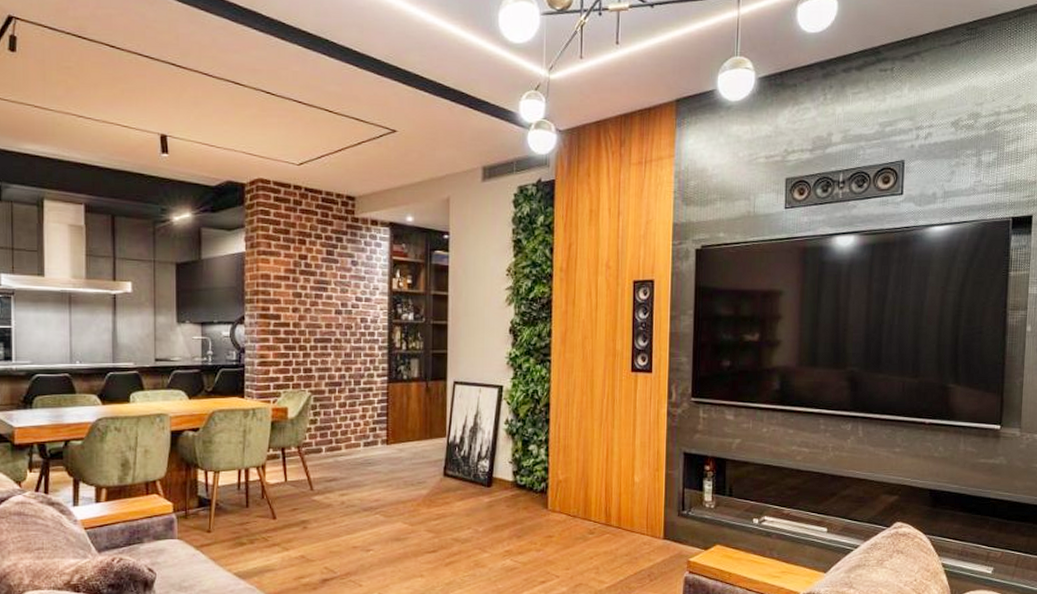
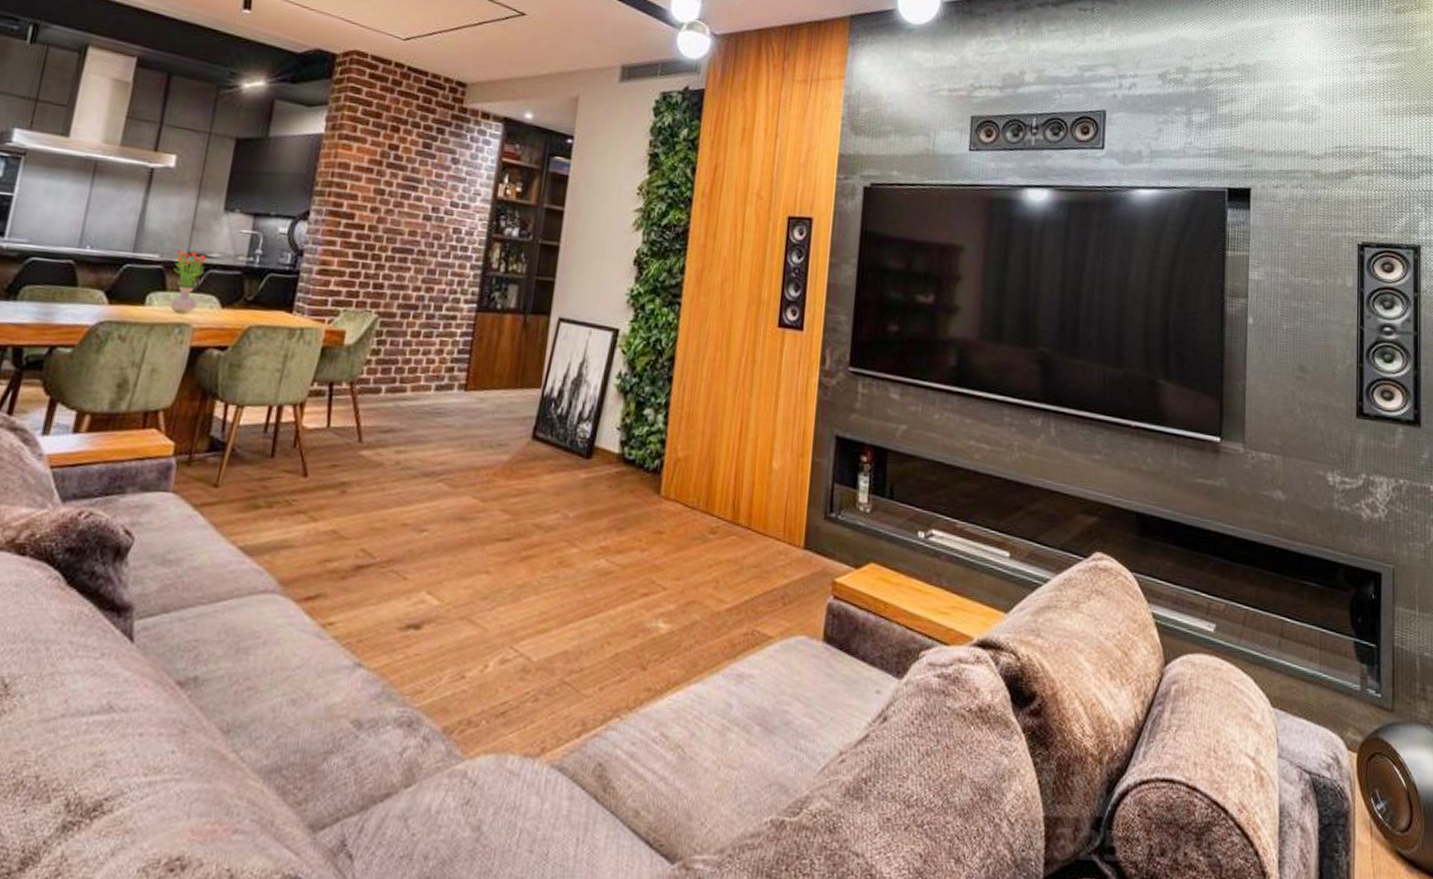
flower arrangement: none [144,357,171,407] -> present [170,249,207,315]

